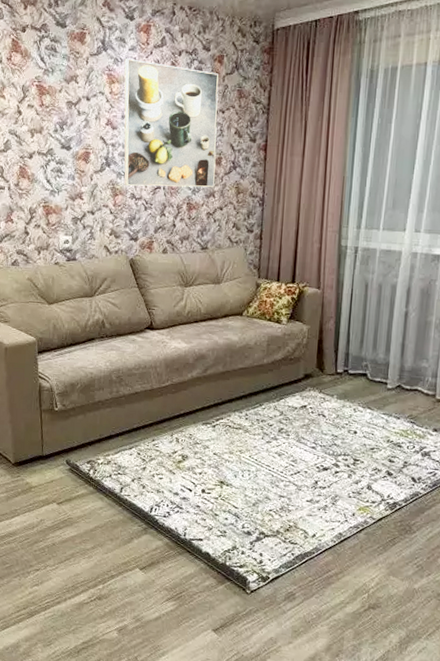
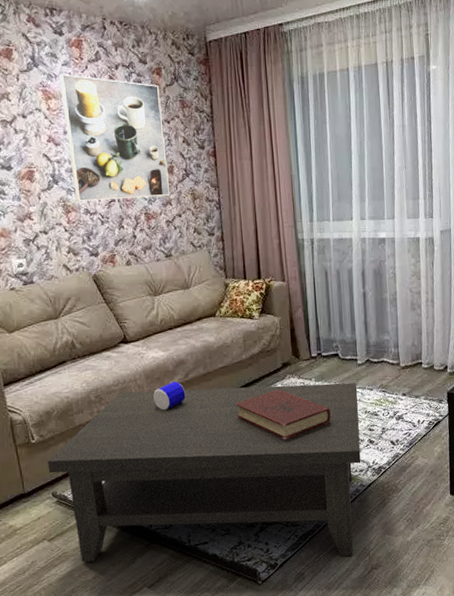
coffee table: none [66,375,383,589] -> present [48,381,361,563]

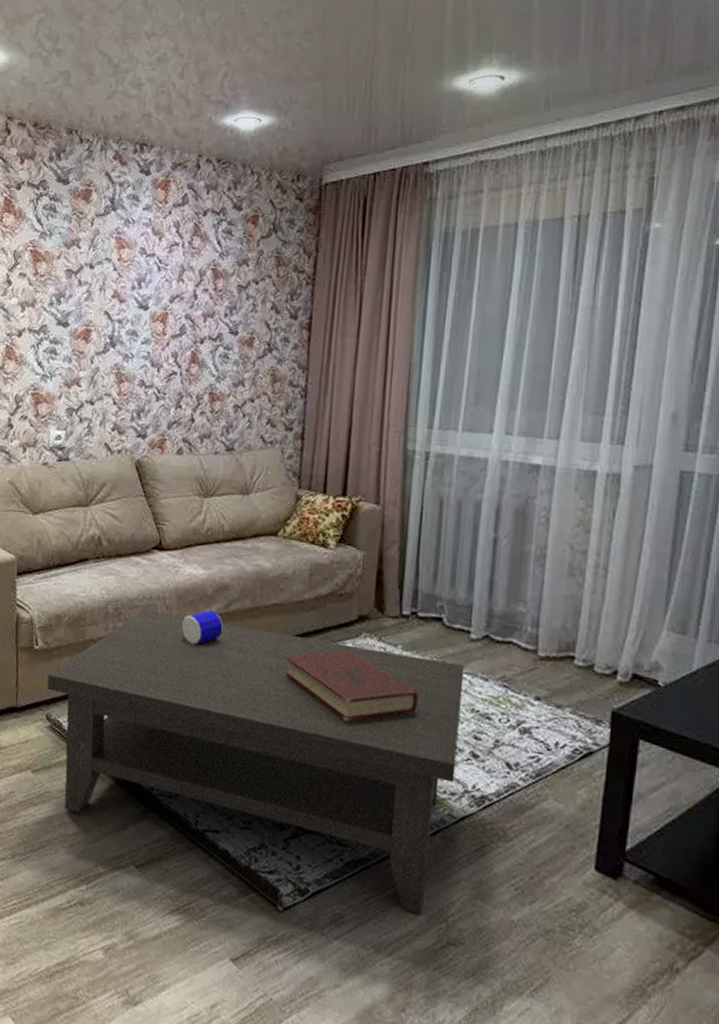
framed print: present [58,74,171,201] -> none [132,219,252,374]

